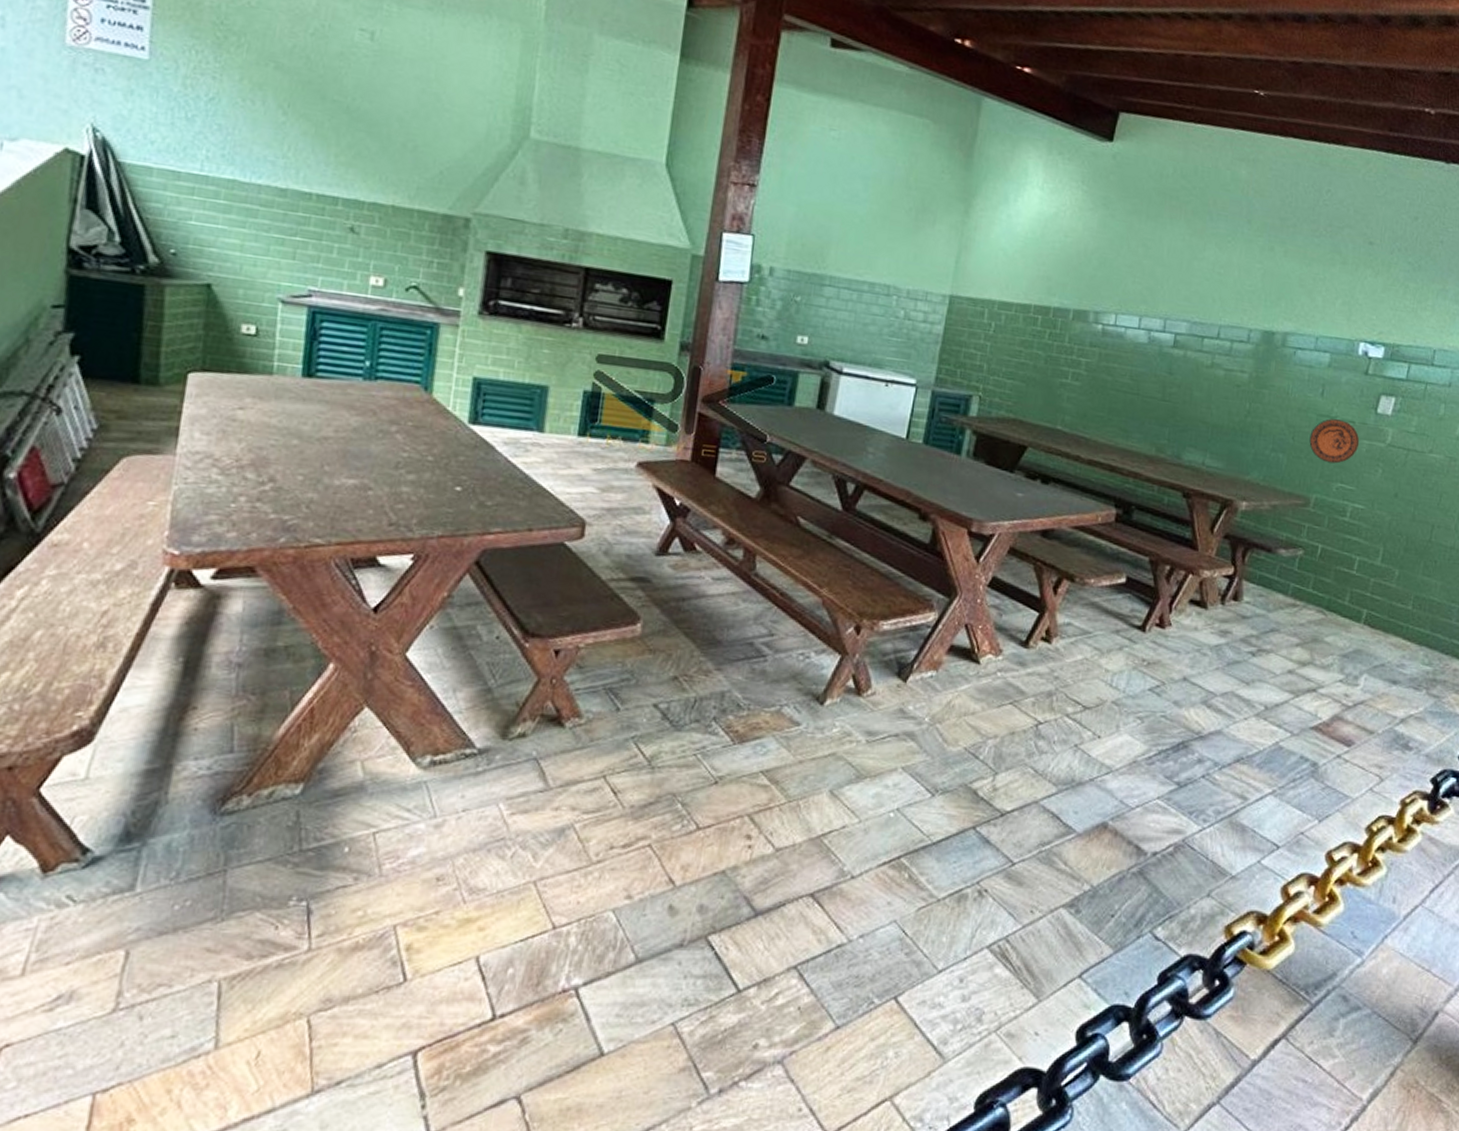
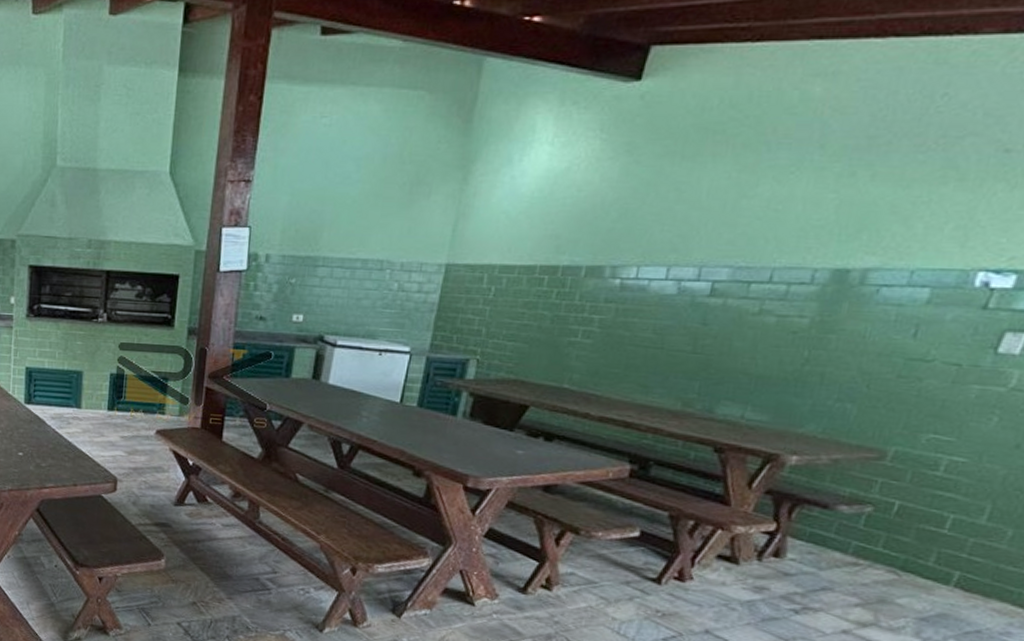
decorative plate: present [1309,418,1360,464] -> none [890,361,967,413]

